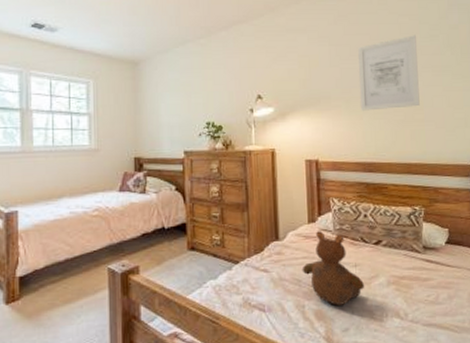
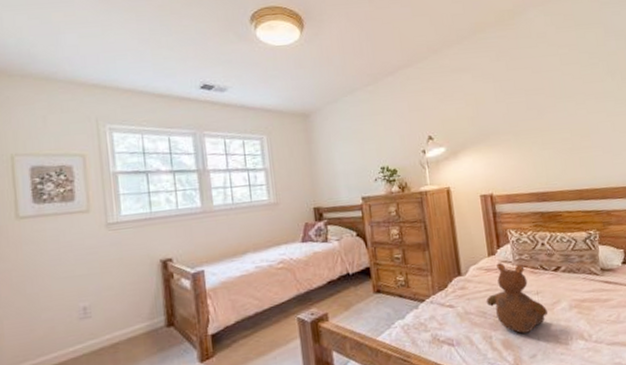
wall art: present [358,35,420,111] -> none [522,64,586,143]

